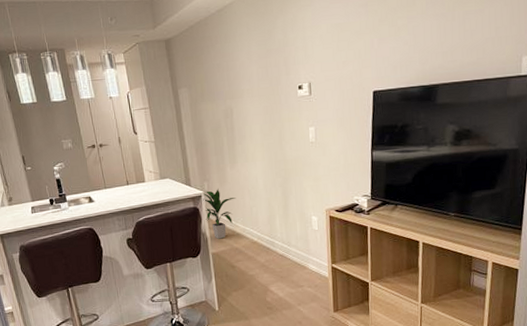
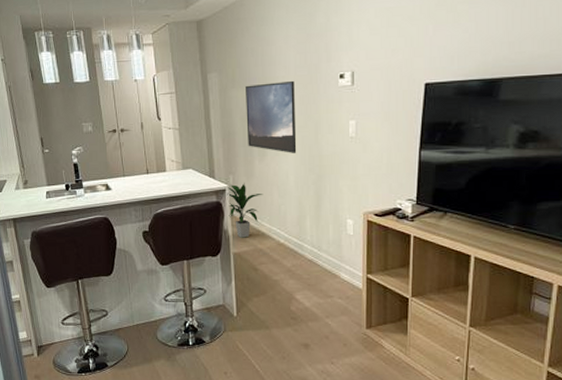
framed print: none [214,92,264,160] -> present [246,80,297,153]

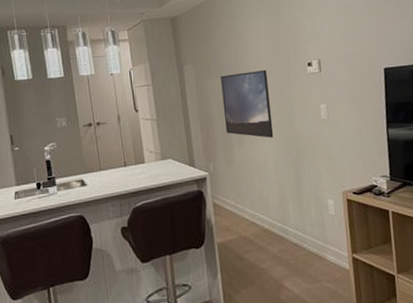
indoor plant: present [227,183,264,238] -> none [208,170,245,227]

